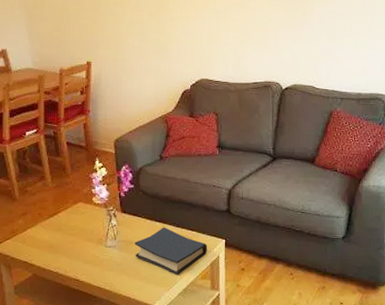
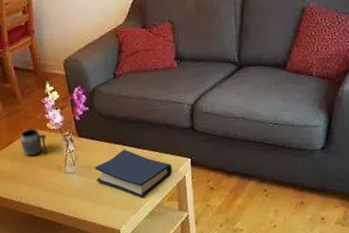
mug: none [65,202,91,229] -> present [20,129,48,157]

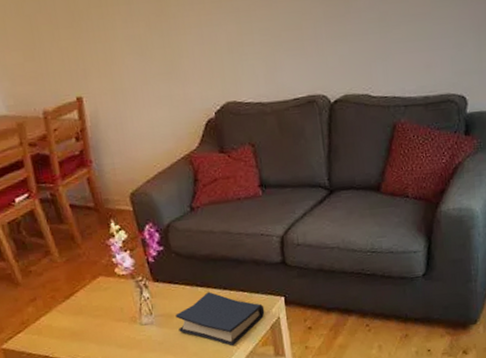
mug: present [20,129,48,157] -> none [83,276,119,309]

